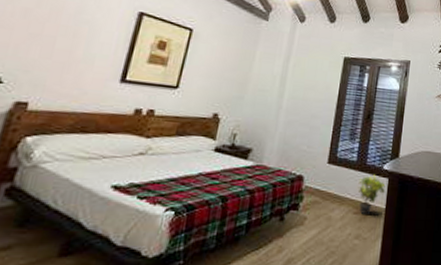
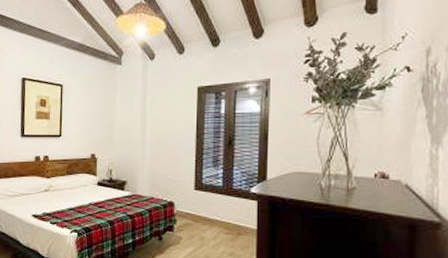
potted plant: present [358,174,386,215] -> none [226,197,256,236]

